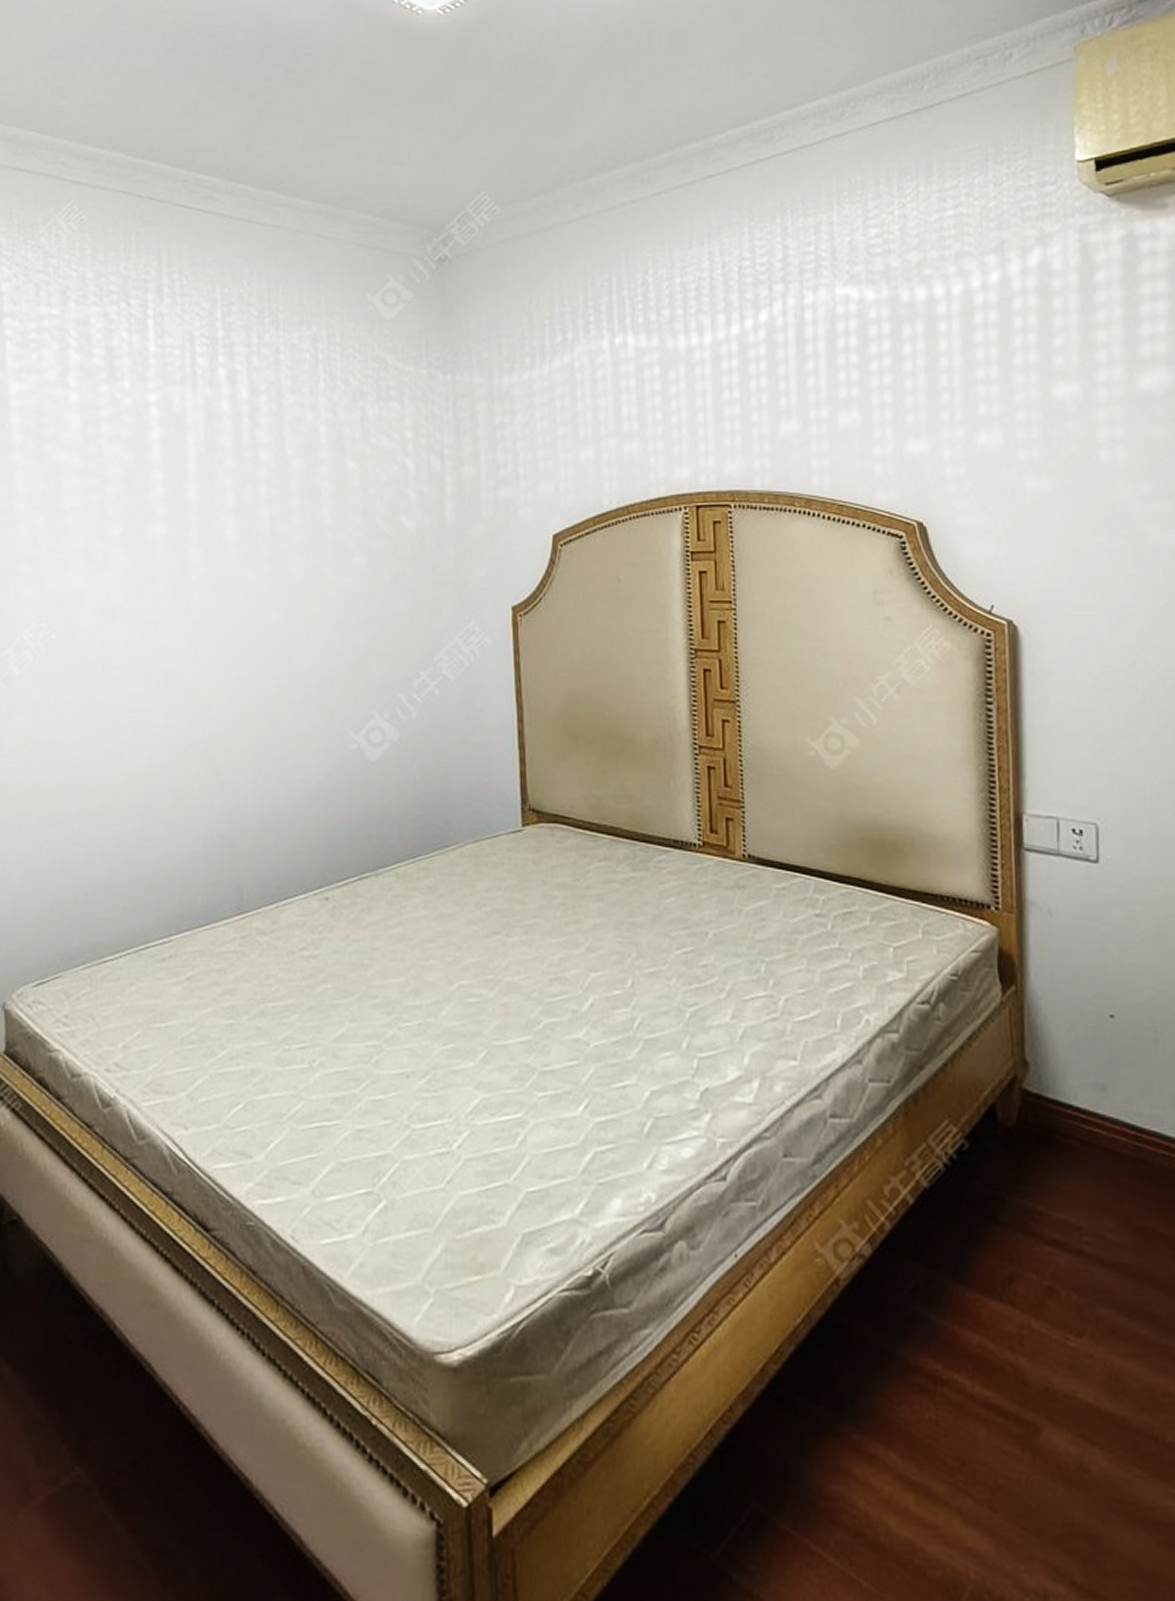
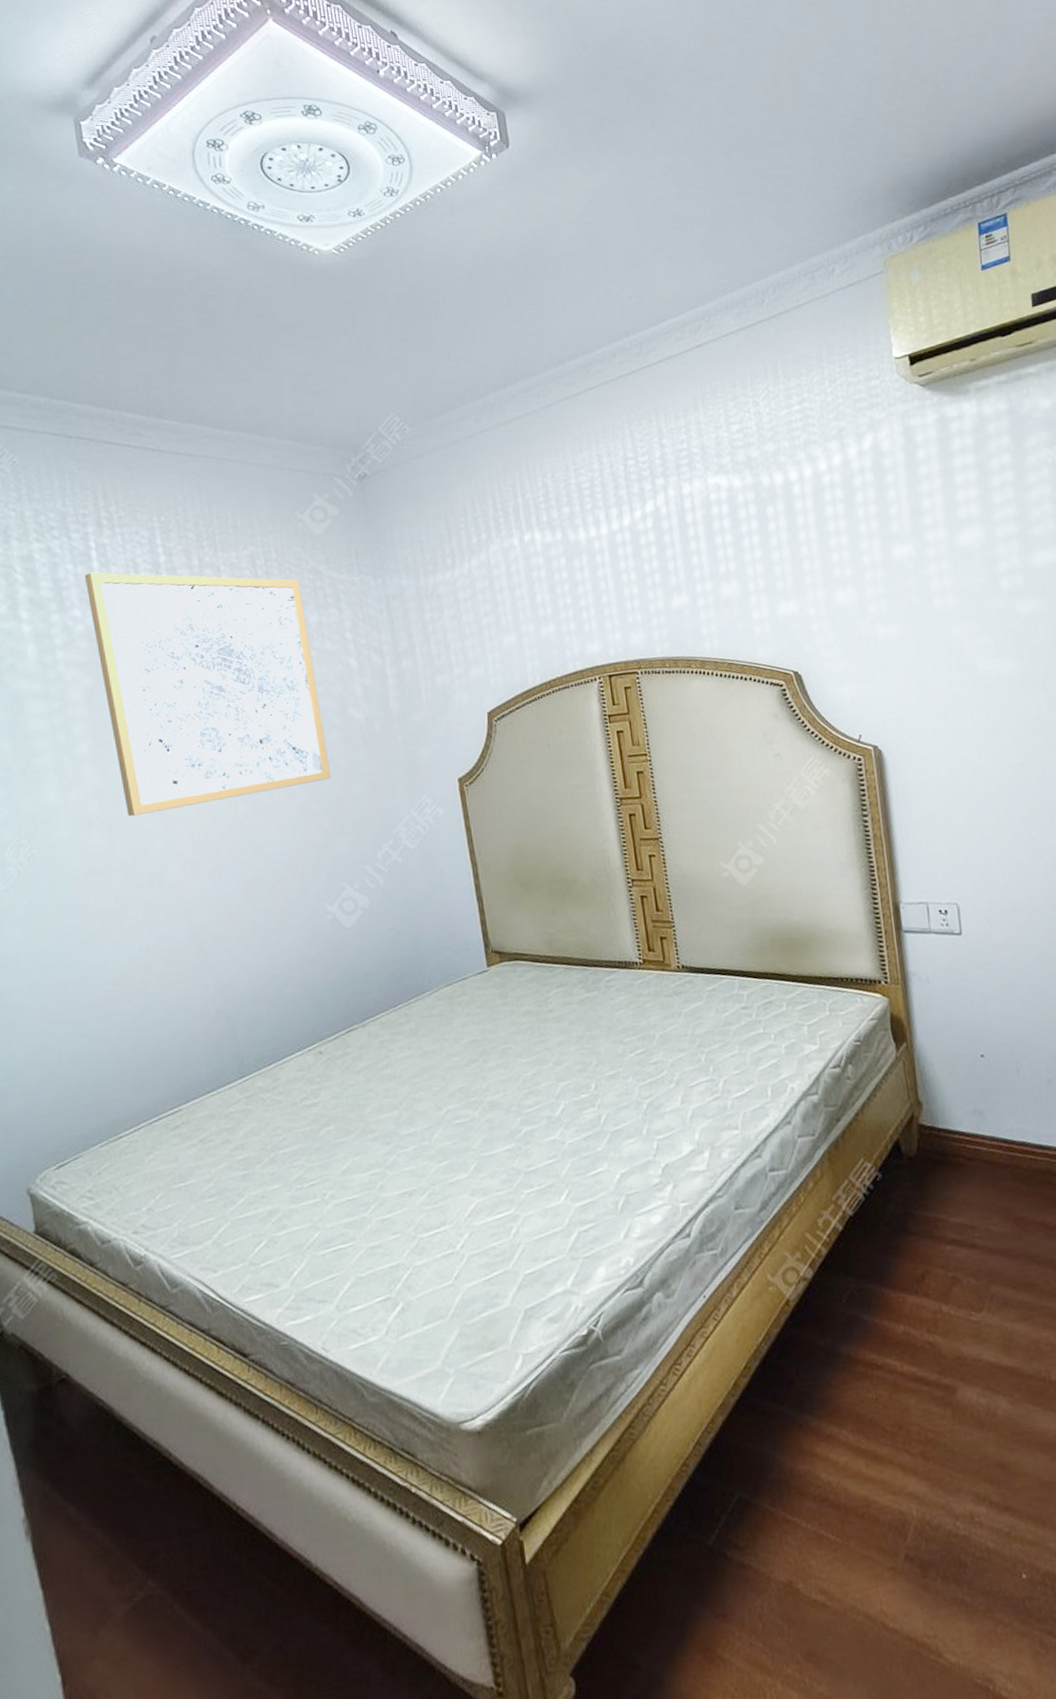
wall art: none [138,342,373,610] -> present [84,572,332,817]

